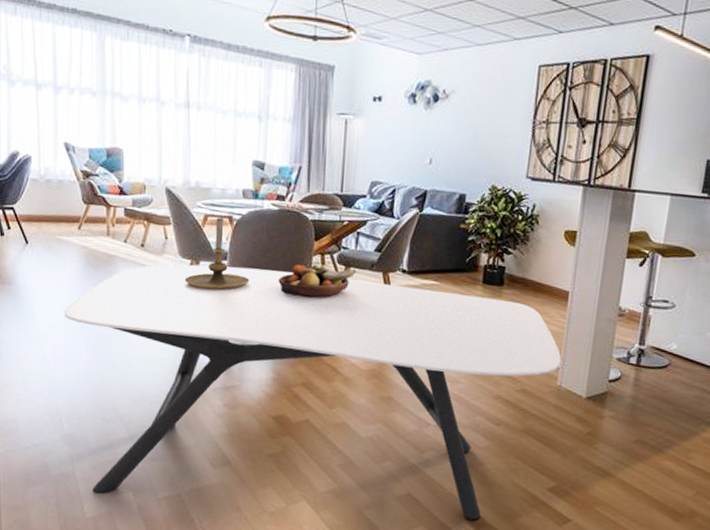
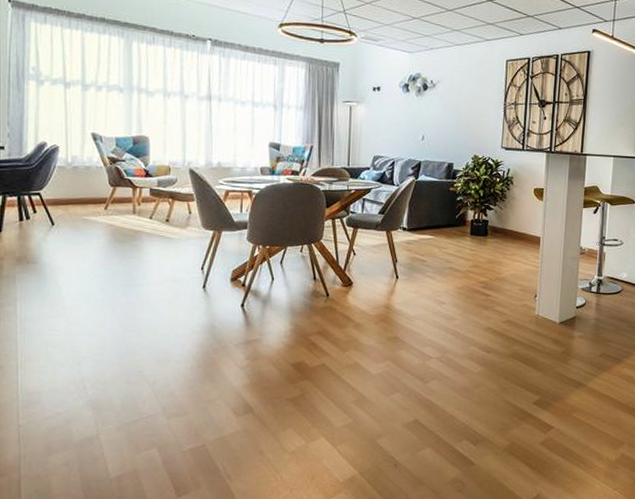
dining table: present [64,264,562,520] -> none [89,234,538,453]
candle holder: present [184,217,250,290] -> none [207,192,269,256]
fruit bowl: present [278,264,356,299] -> none [294,227,363,257]

